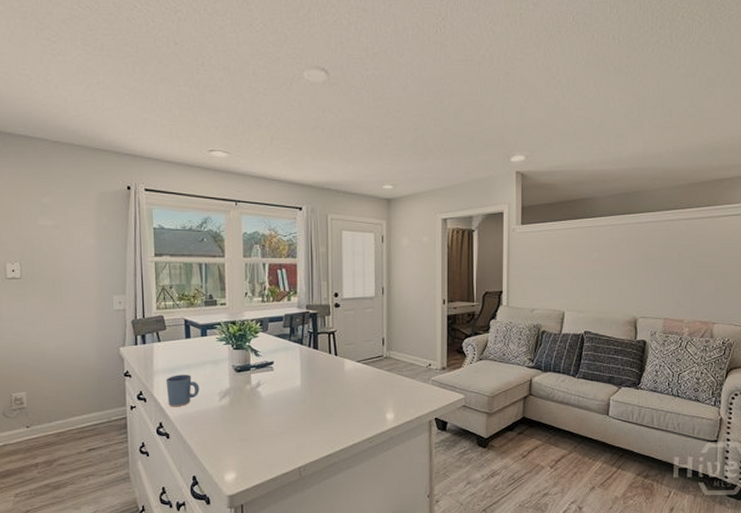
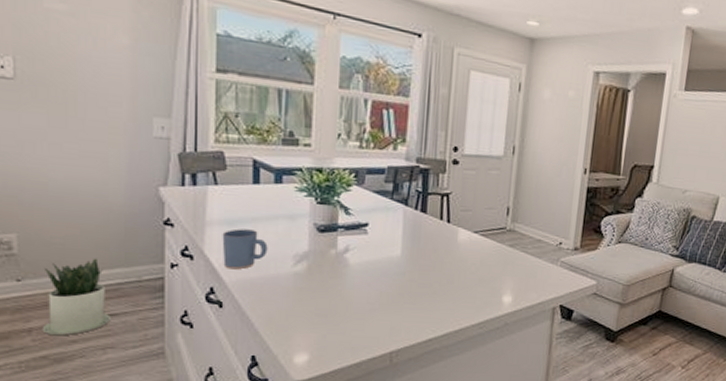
planter: none [44,406,91,468] -> present [41,258,111,336]

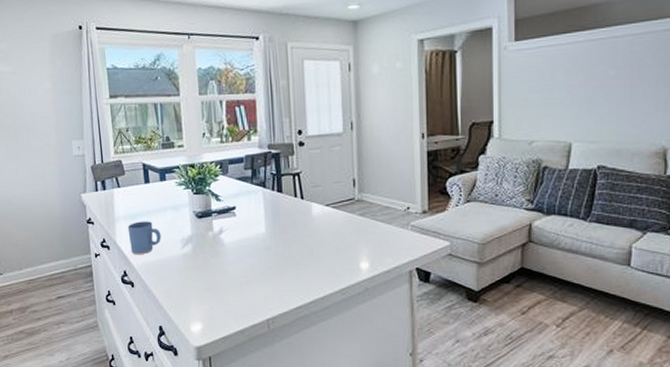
planter: present [41,258,111,336] -> none [16,253,60,315]

